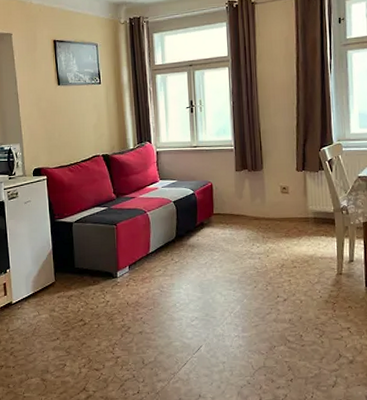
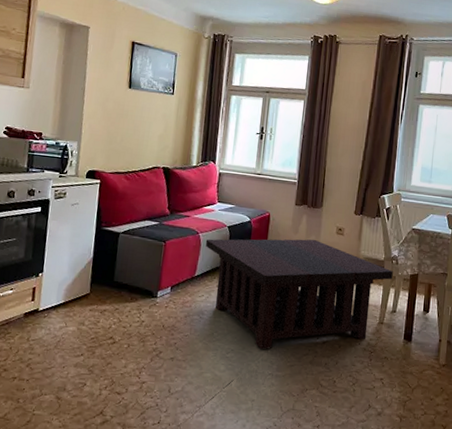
coffee table: none [154,201,345,314] -> present [205,239,393,350]

